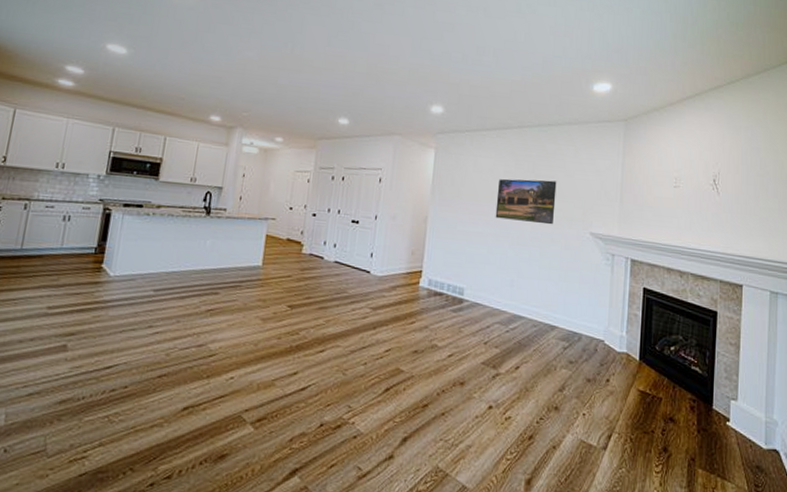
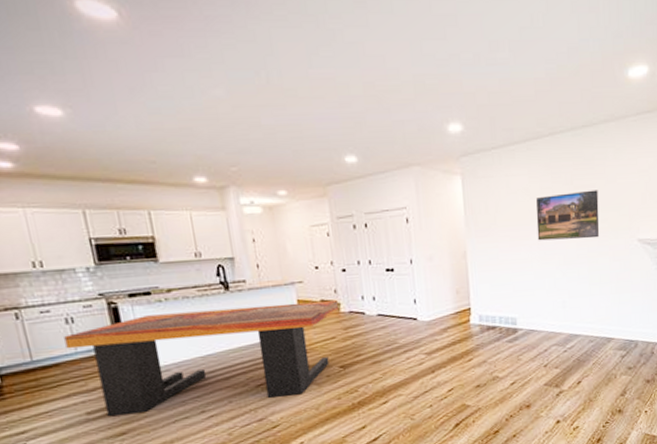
dining table: none [55,225,302,327] -> present [64,301,339,417]

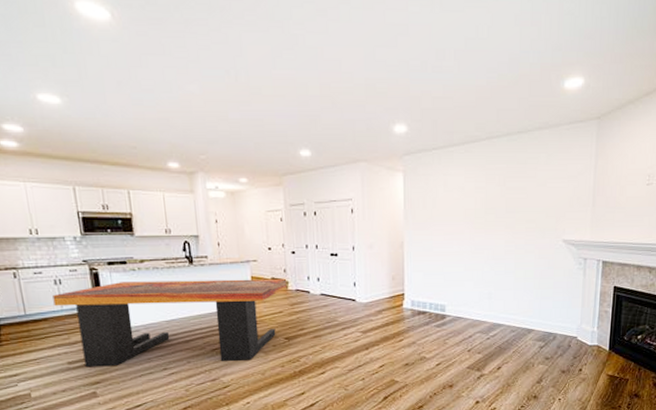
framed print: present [536,190,600,241] -> none [469,192,529,237]

